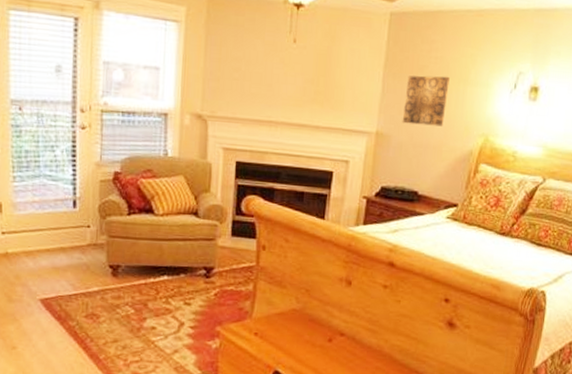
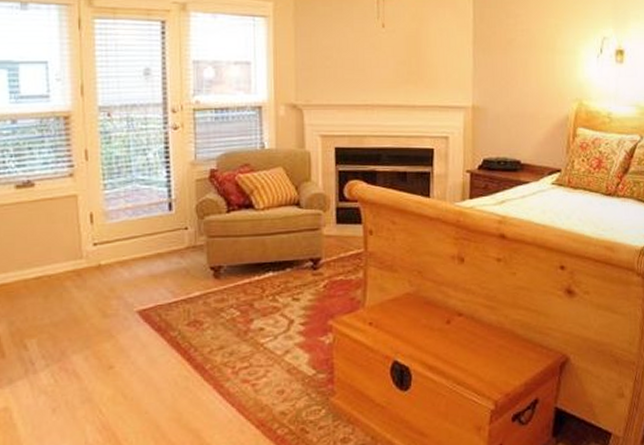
wall art: present [402,75,450,127] -> none [496,47,538,95]

